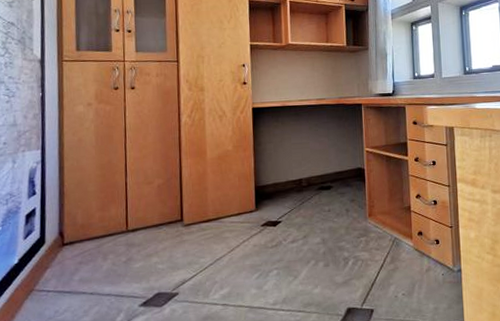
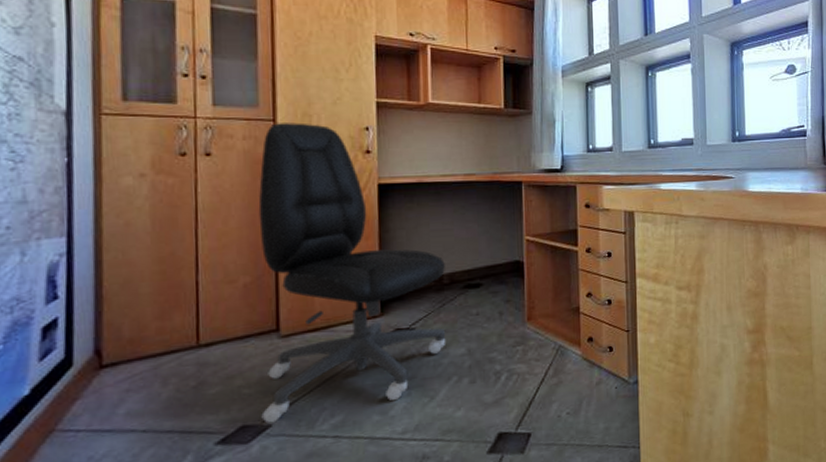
office chair: none [167,62,306,292] -> present [258,123,446,424]

